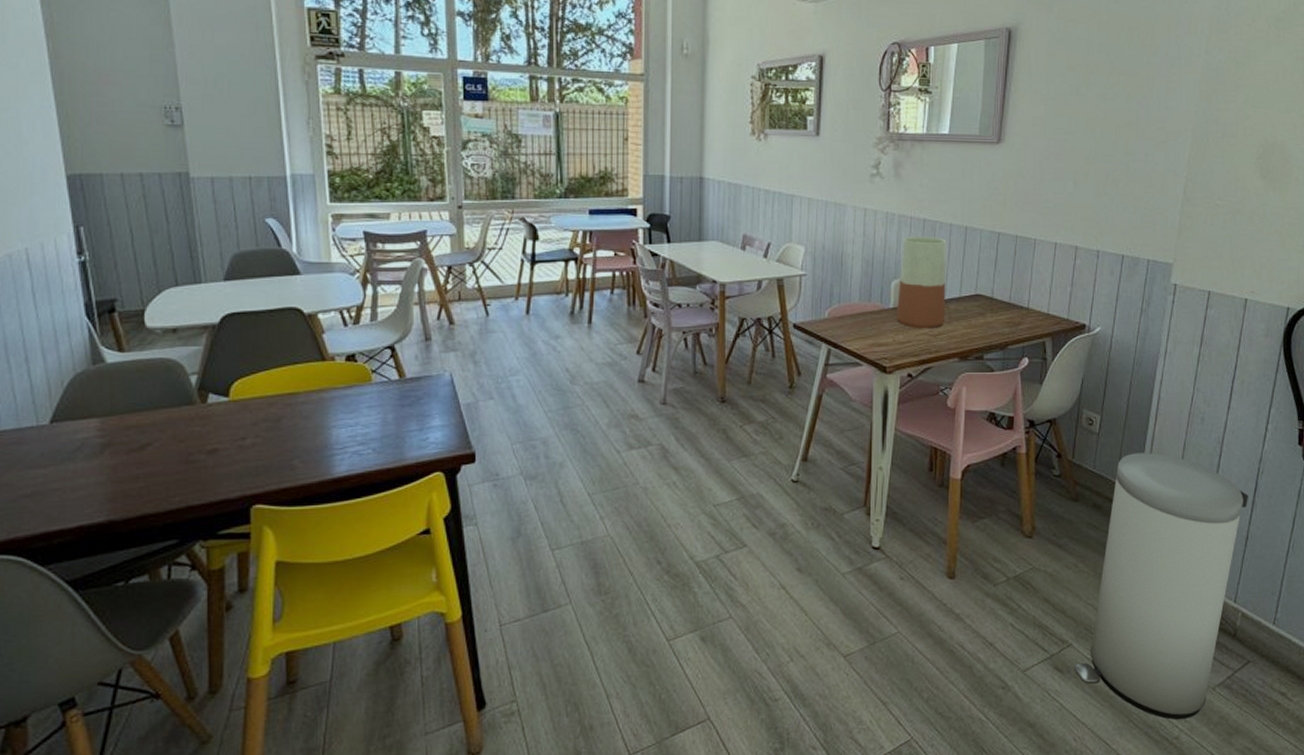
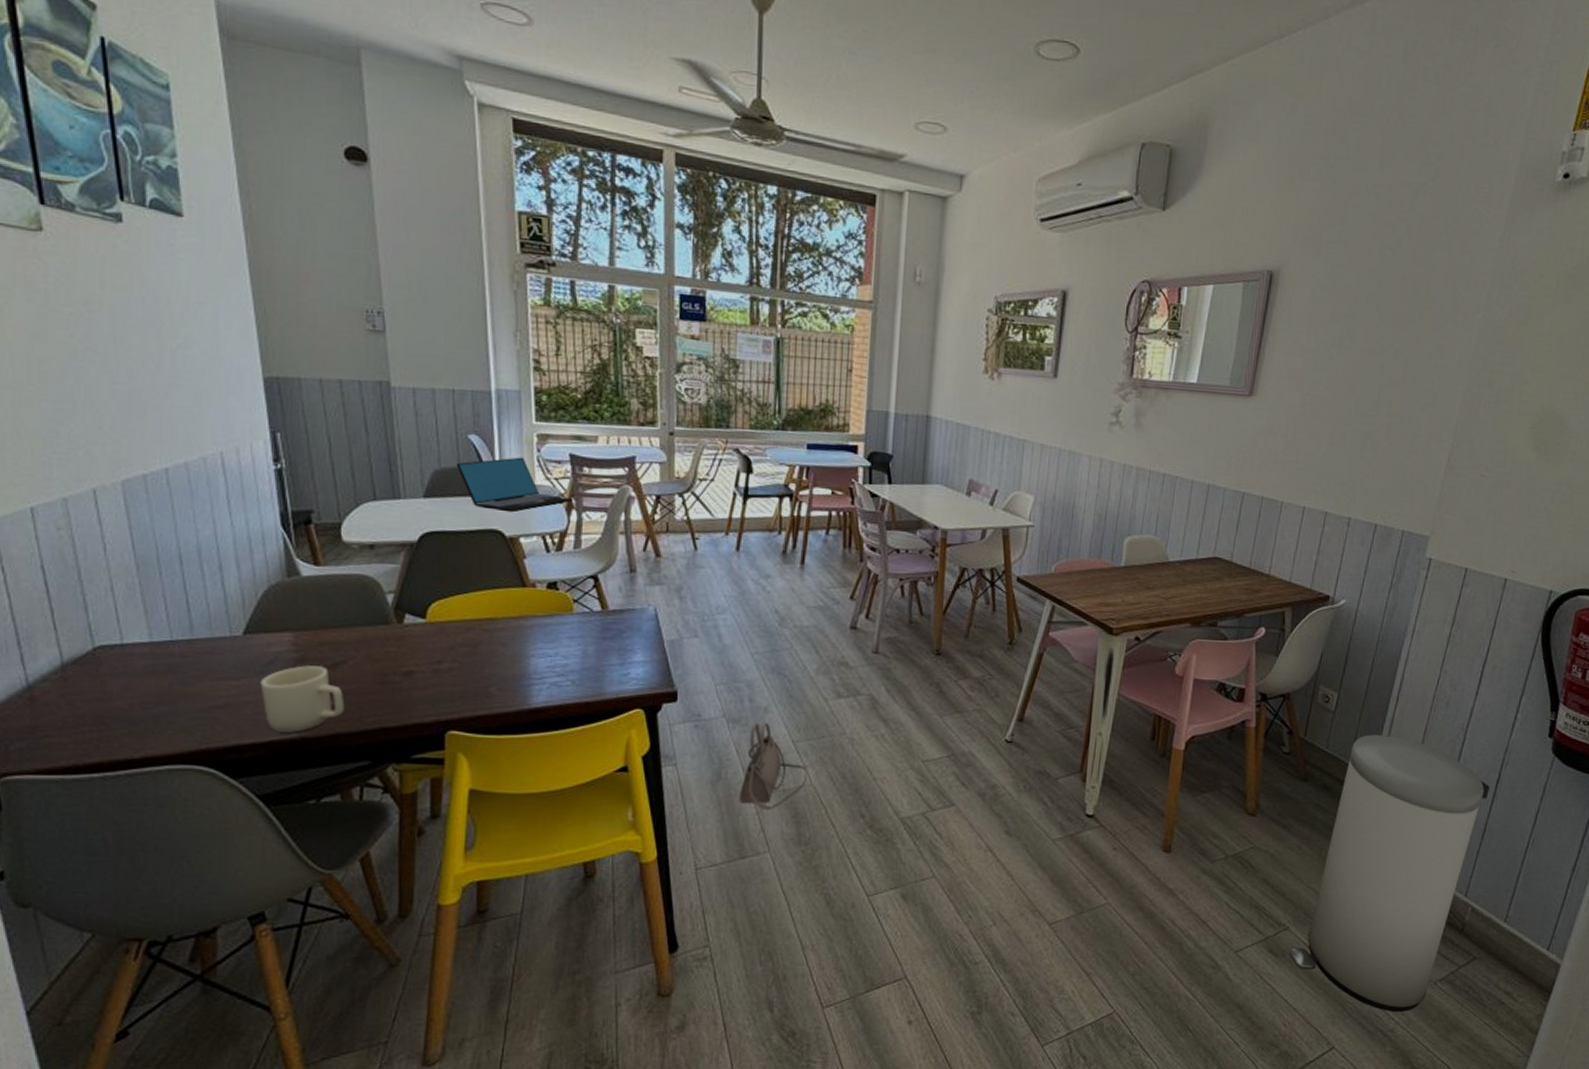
mug: none [67,449,151,518] -> present [260,665,345,734]
laptop: none [254,237,369,290] -> present [456,457,574,513]
handbag: none [540,477,604,563] -> present [740,722,808,811]
vase: present [897,237,947,328] -> none [1127,491,1187,591]

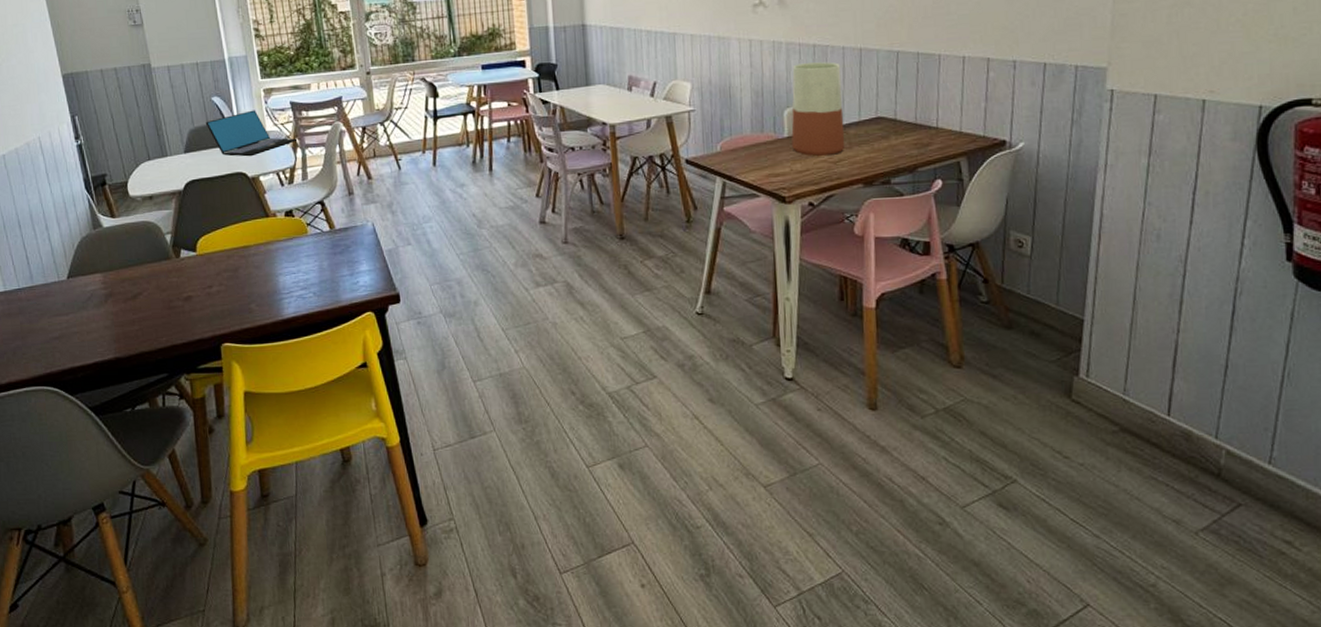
mug: present [260,665,345,734] -> none [82,298,145,356]
handbag: present [740,722,808,811] -> none [463,314,520,394]
vase: none [1127,491,1187,591] -> present [791,62,845,156]
pedal bin: present [1288,734,1490,1012] -> none [1020,275,1225,565]

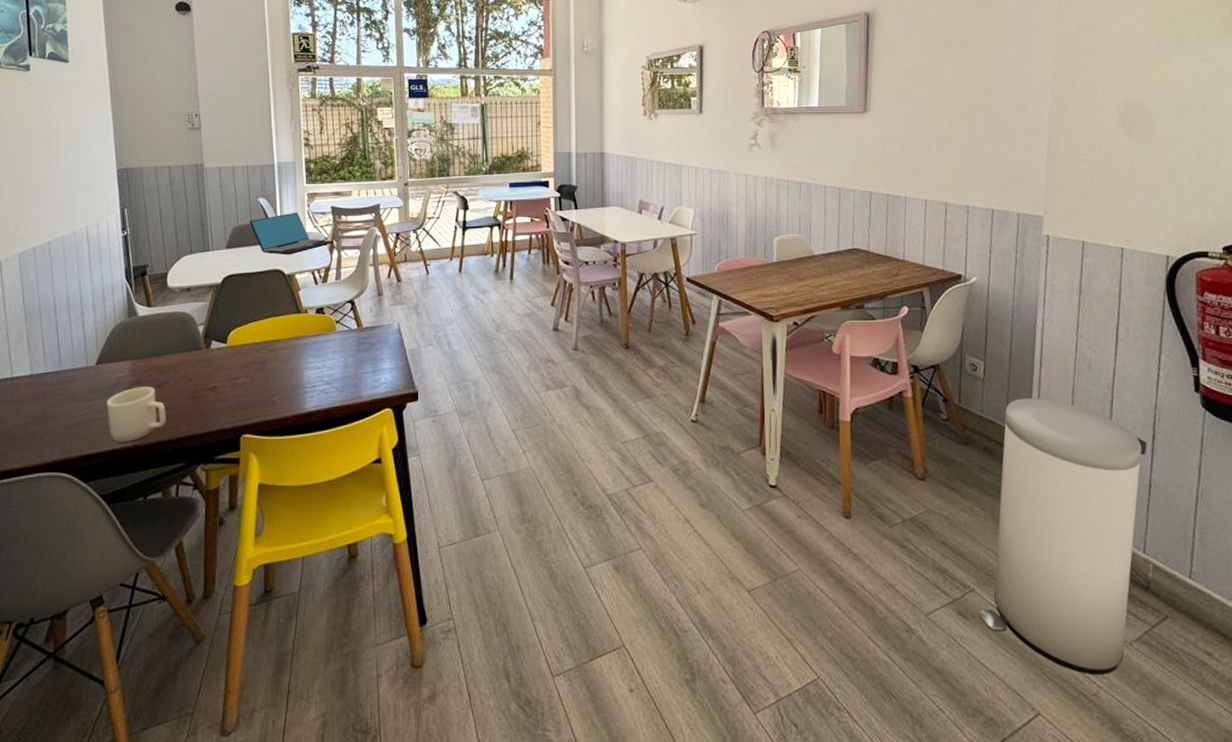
mug: none [82,298,145,356] -> present [106,387,167,443]
vase: present [791,62,845,156] -> none [780,198,826,280]
pedal bin: none [1020,275,1225,565] -> present [977,398,1147,674]

